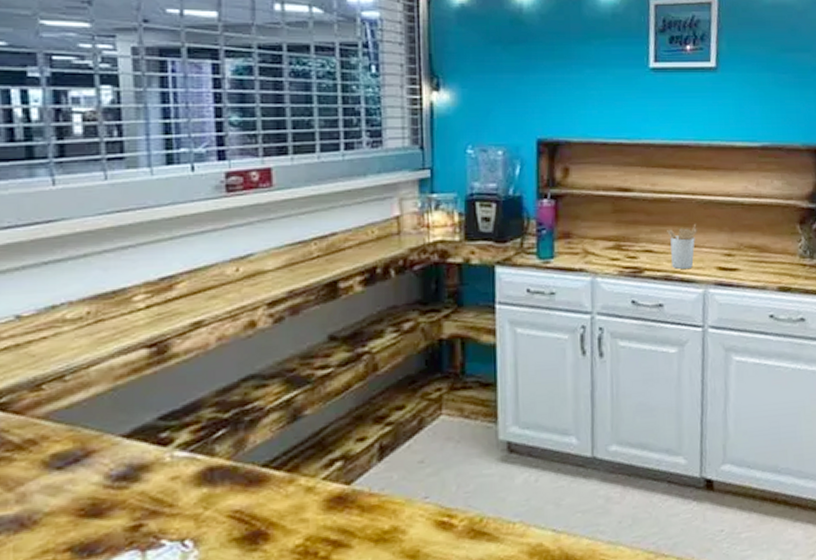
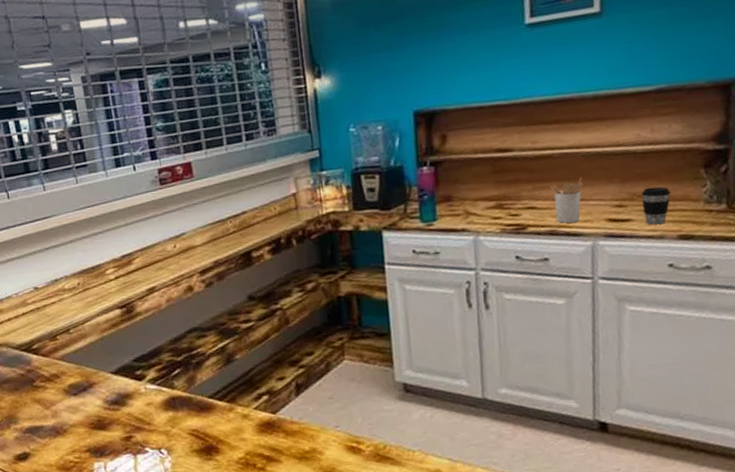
coffee cup: none [747,238,772,276] -> present [641,186,671,225]

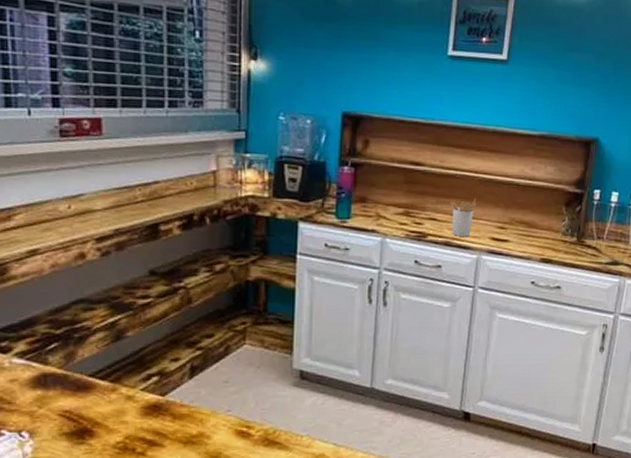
coffee cup: present [641,186,671,225] -> none [518,216,540,248]

